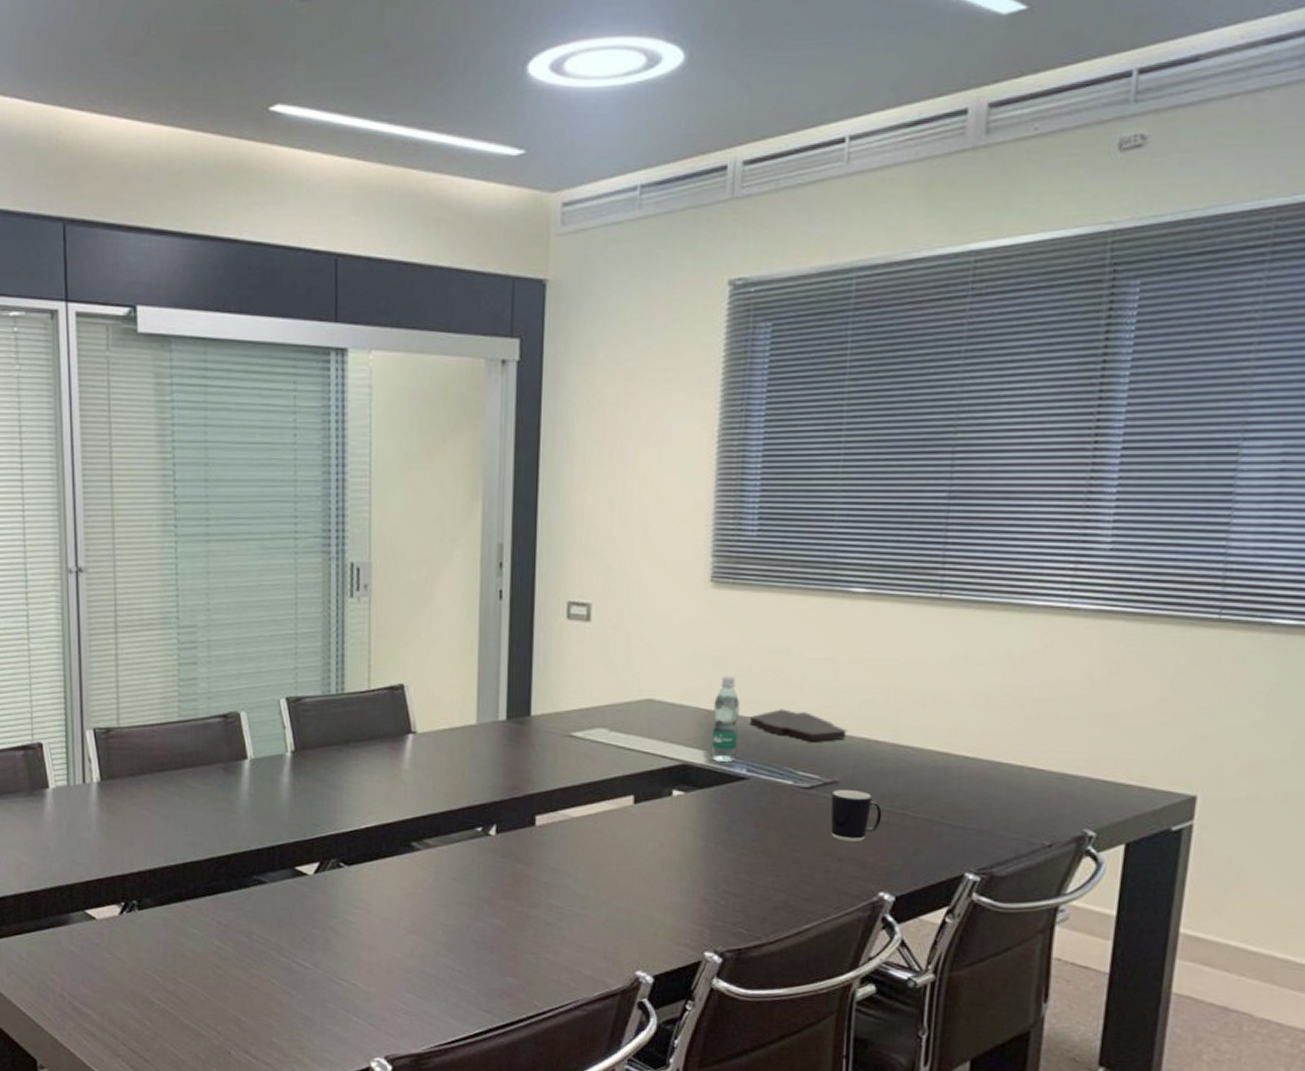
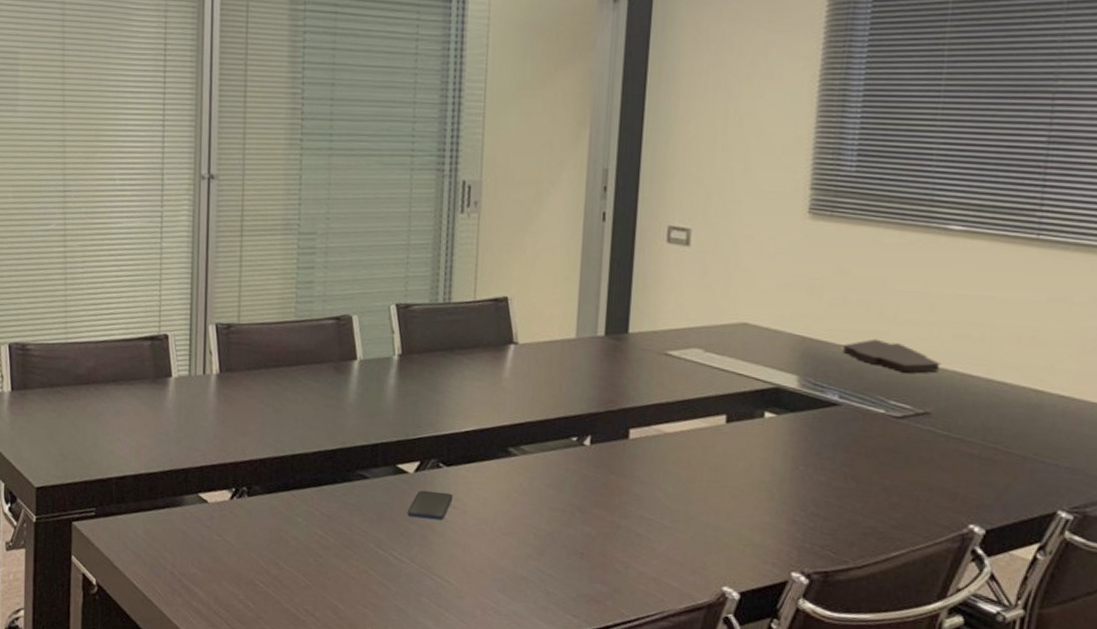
smartphone: none [309,892,356,922] -> present [407,490,453,521]
bottle: present [710,675,740,762] -> none [803,303,834,388]
mug: present [830,789,882,842] -> none [921,420,974,473]

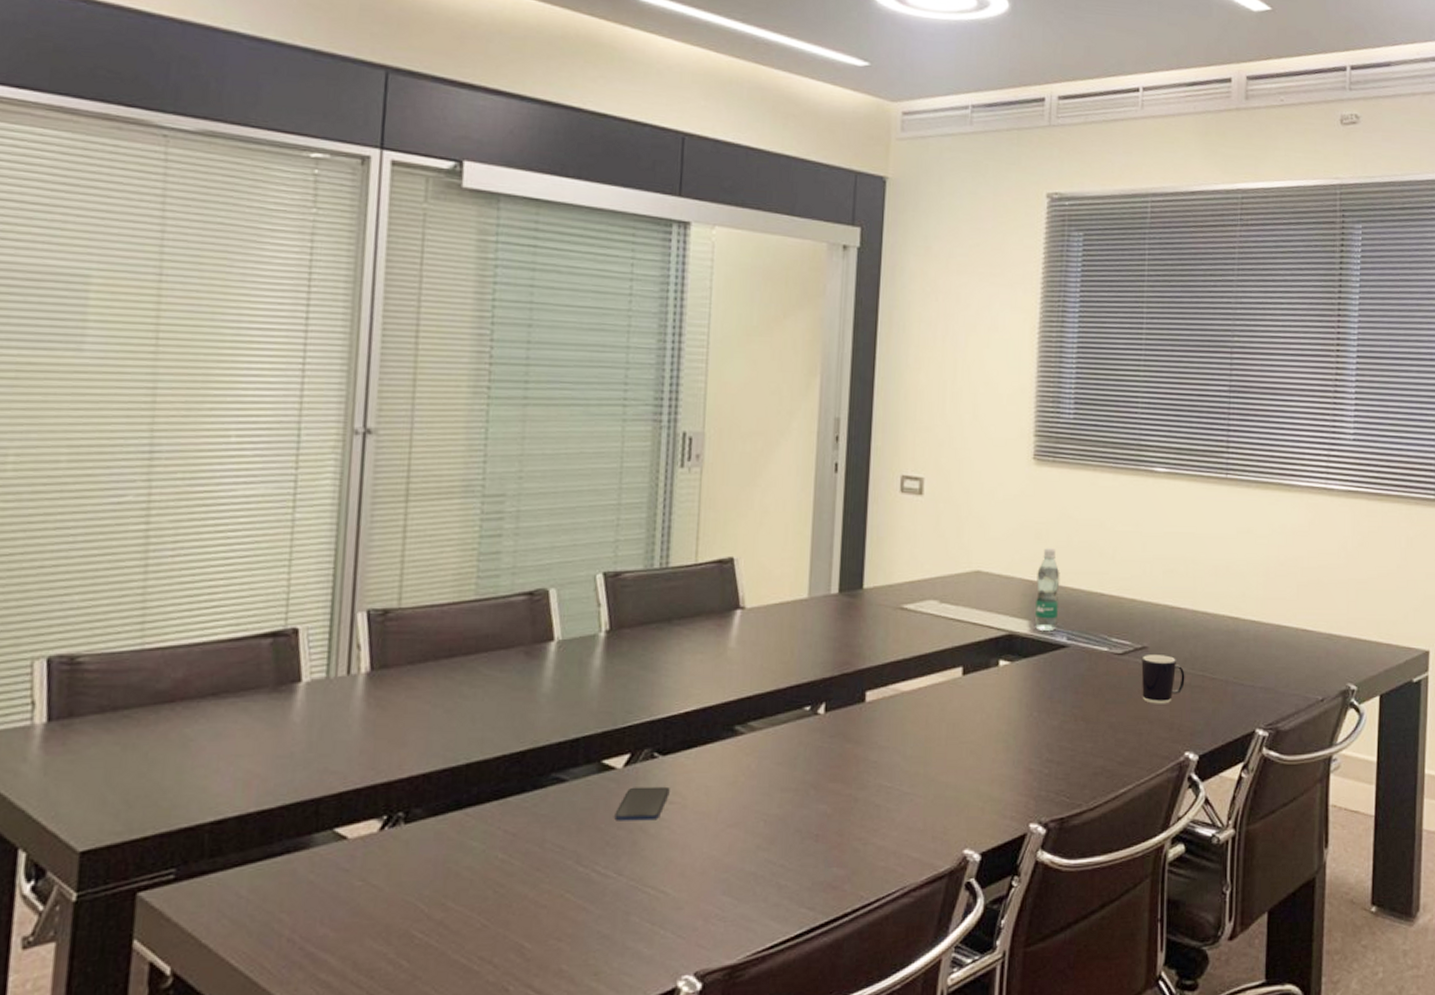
bottle: none [803,303,834,388] -> present [1034,547,1060,630]
papers: present [842,338,941,373] -> none [1068,579,1154,610]
mug: none [921,420,974,473] -> present [1141,653,1185,704]

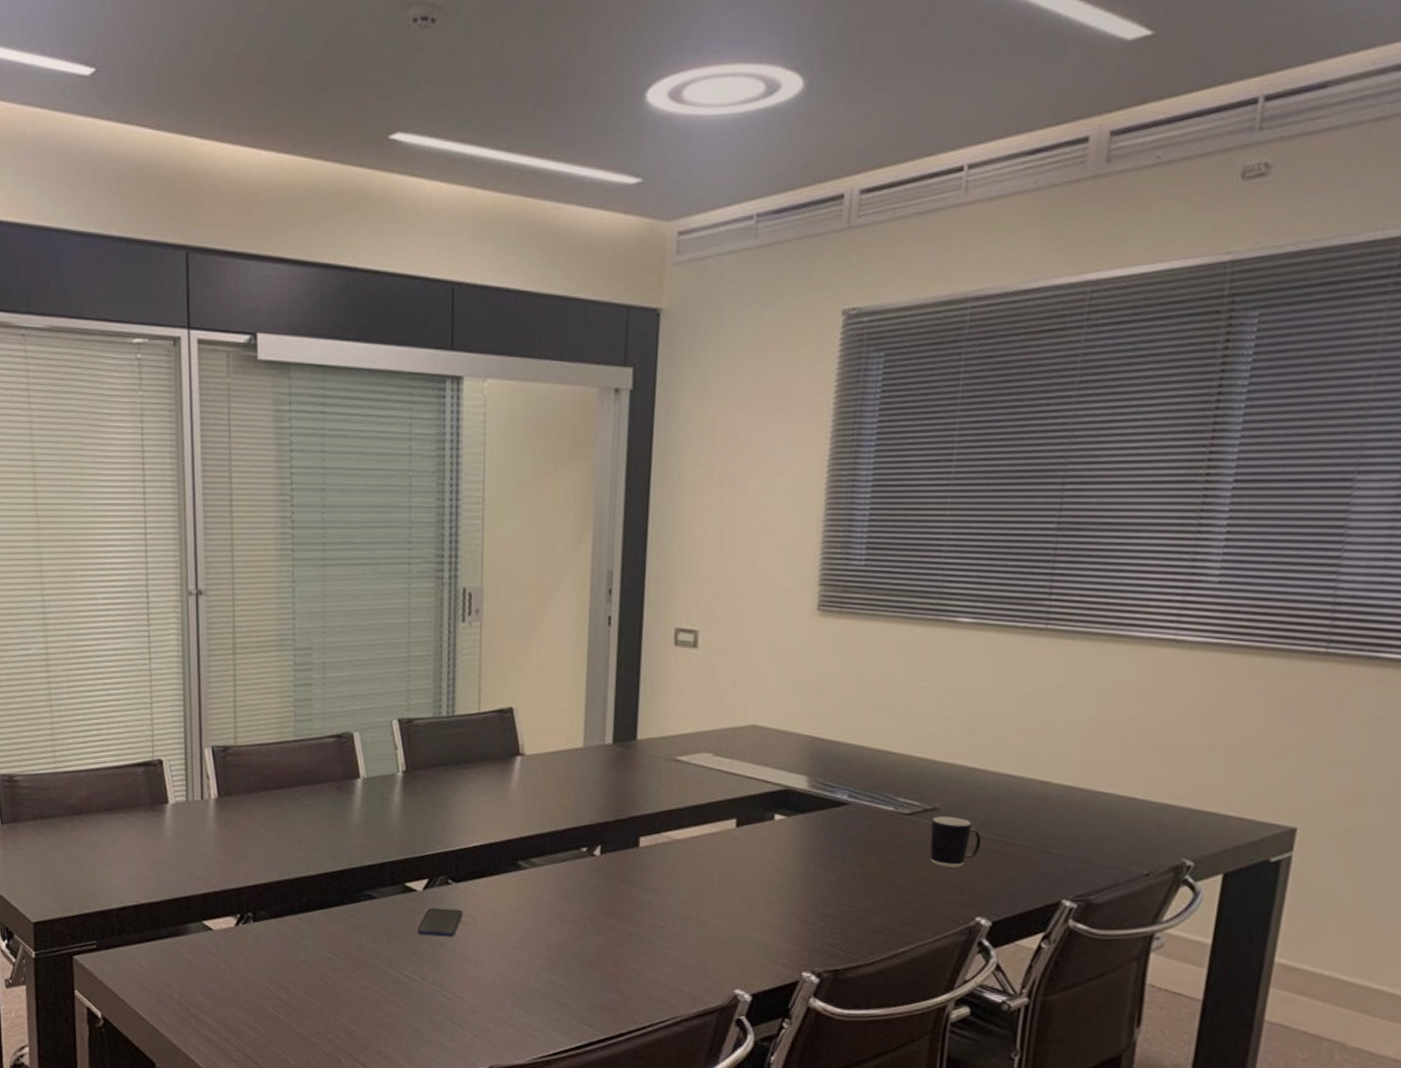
bottle: present [1034,547,1060,630] -> none [813,702,844,787]

